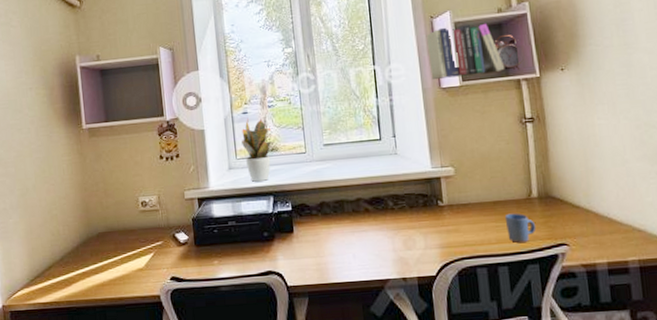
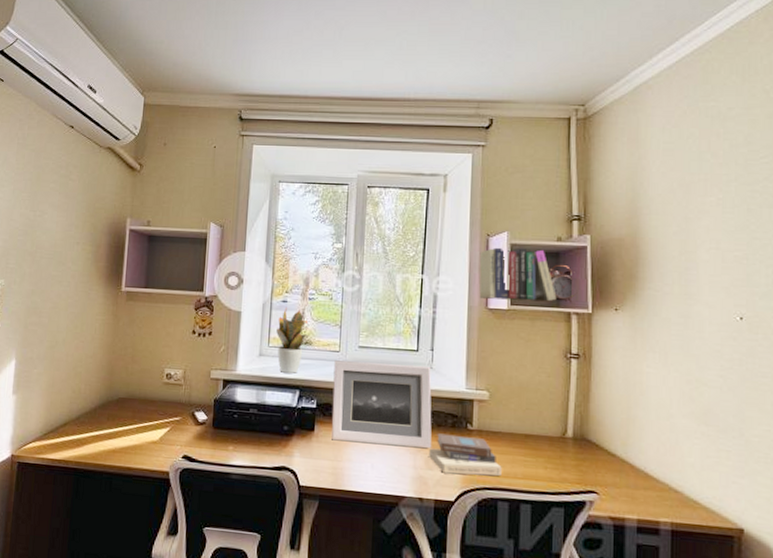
picture frame: none [302,152,408,238] -> present [331,360,432,448]
books: none [404,212,477,251] -> present [428,433,502,477]
mug: present [504,213,536,243] -> none [534,449,567,483]

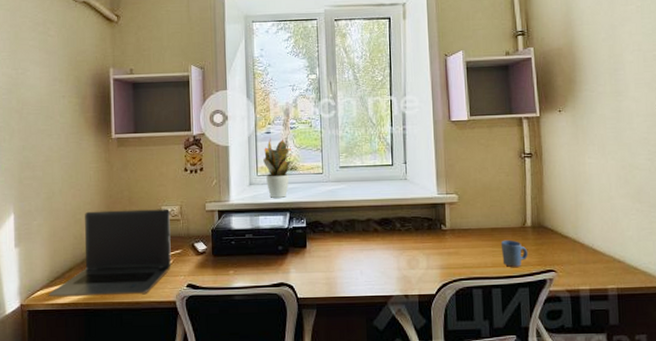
laptop computer: none [41,365,173,461] -> present [49,209,171,297]
picture frame: present [331,360,432,448] -> none [319,177,413,254]
books: present [428,433,502,477] -> none [409,236,474,271]
books: present [479,247,557,302] -> none [439,64,509,113]
mug: none [534,449,567,483] -> present [500,240,528,267]
alarm clock: present [549,264,577,303] -> none [500,75,526,110]

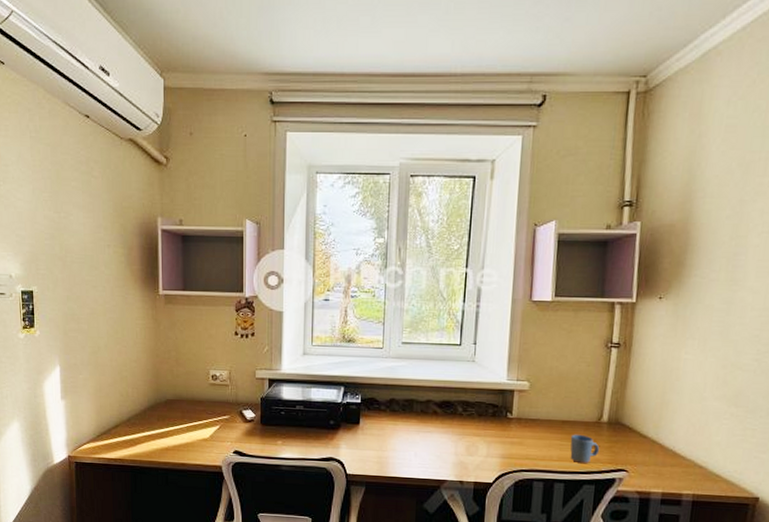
laptop computer: present [49,209,171,297] -> none [96,369,218,457]
potted plant: present [263,138,294,198] -> none [319,306,352,371]

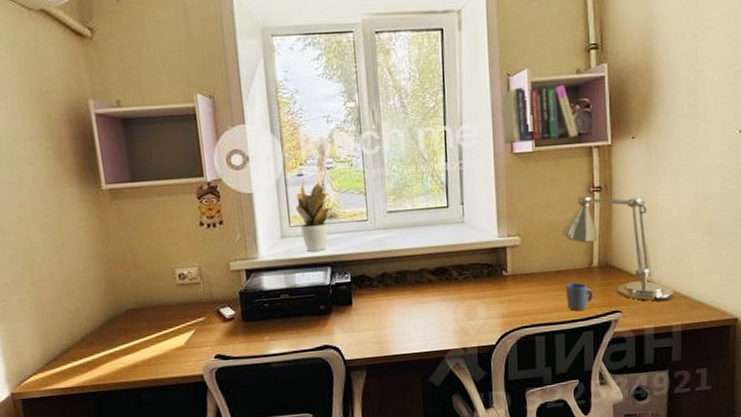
potted plant: none [319,306,352,371] -> present [296,182,333,252]
books: none [524,237,602,292] -> present [501,84,578,145]
desk lamp: none [572,351,689,468] -> present [561,196,674,302]
alarm clock: none [595,253,623,293] -> present [570,98,597,138]

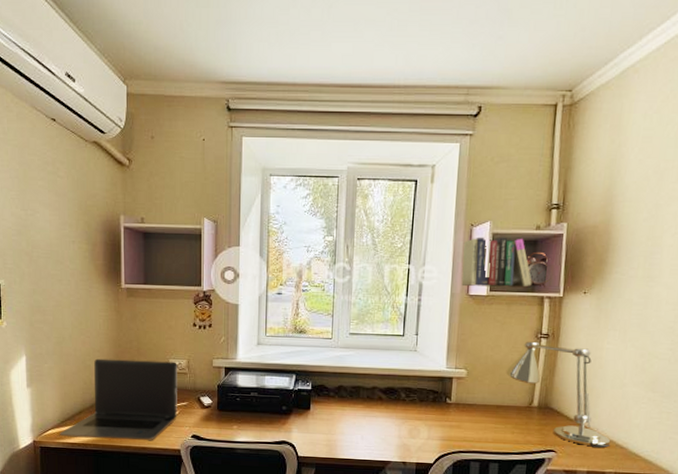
laptop computer: none [45,271,194,382] -> present [60,358,177,441]
potted plant: present [296,182,333,252] -> none [273,299,303,360]
mug: present [565,282,594,311] -> none [504,417,531,444]

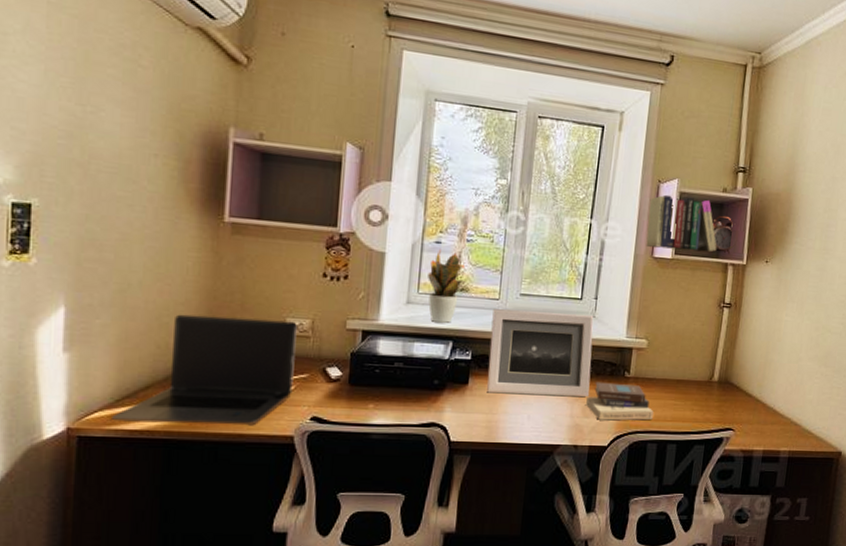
potted plant: none [273,299,303,360] -> present [428,249,466,323]
picture frame: none [325,347,416,421] -> present [486,309,594,397]
books: none [411,407,475,442] -> present [585,382,654,421]
desk lamp: present [506,341,611,448] -> none [687,310,786,426]

